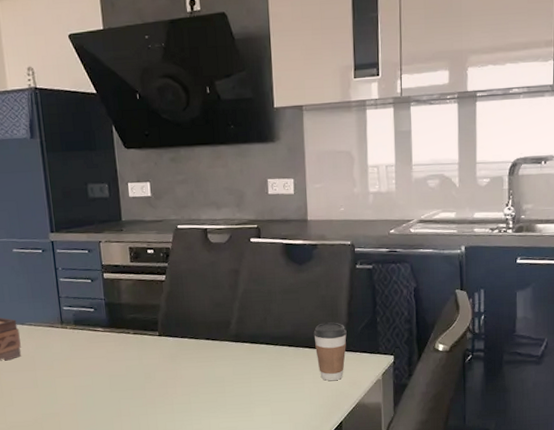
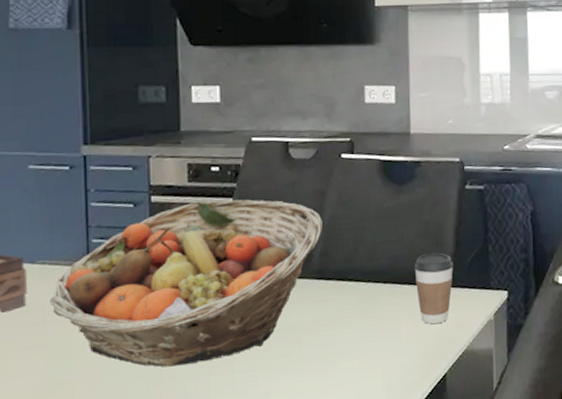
fruit basket: none [37,276,238,406] -> present [50,199,323,367]

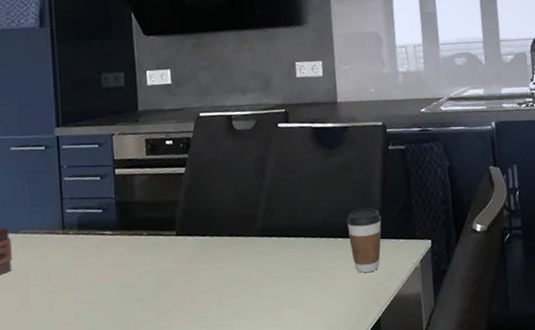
fruit basket: present [50,199,323,367] -> none [32,167,265,321]

